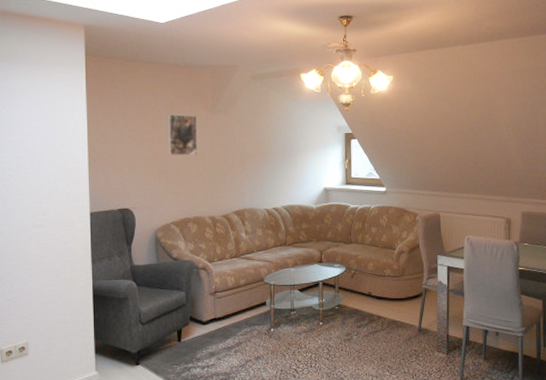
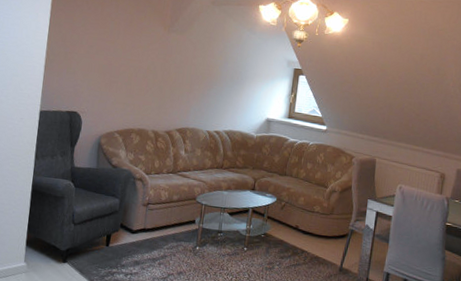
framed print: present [167,114,198,157] -> none [121,27,155,71]

